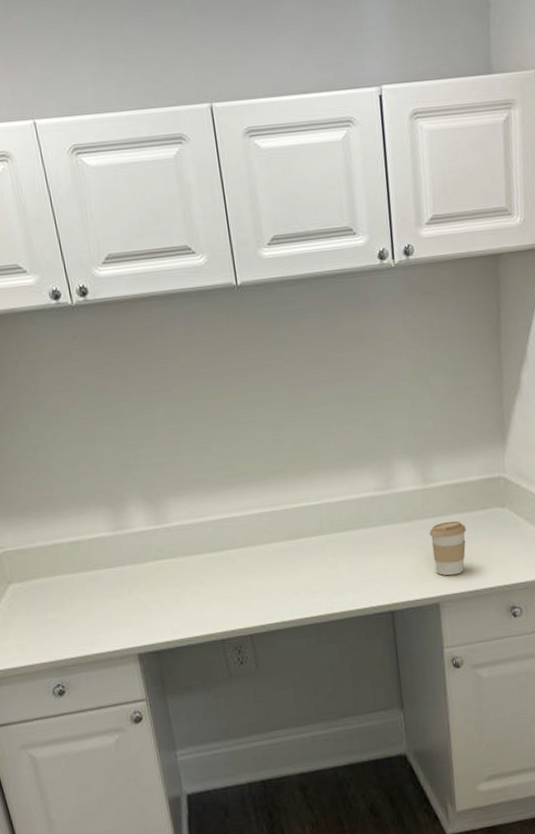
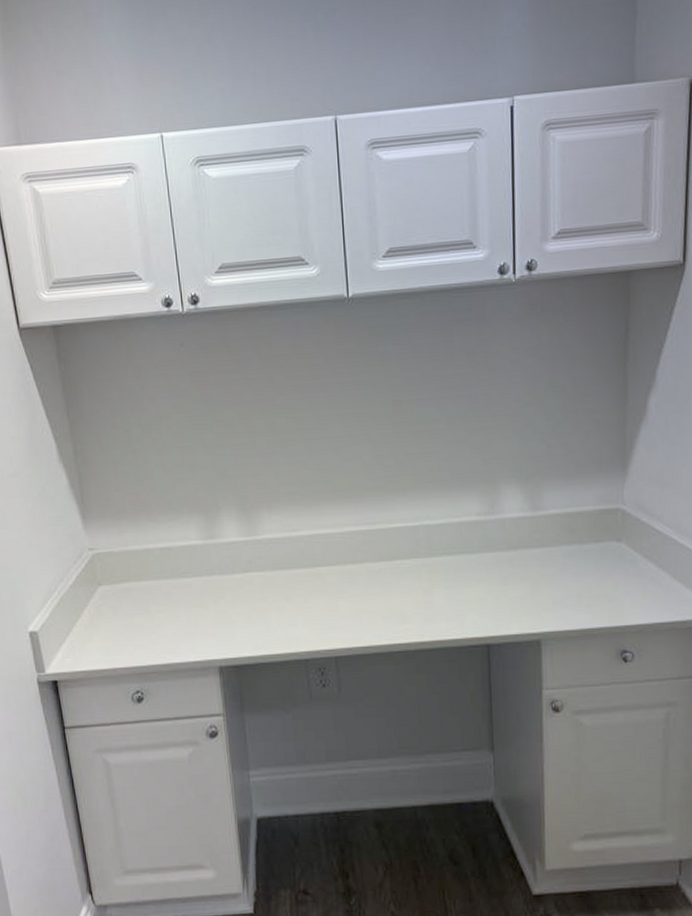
coffee cup: present [429,520,466,576] -> none [535,552,576,612]

